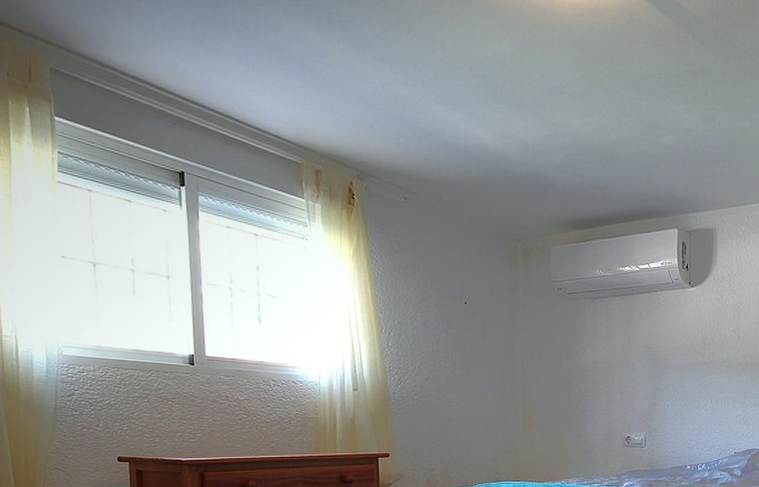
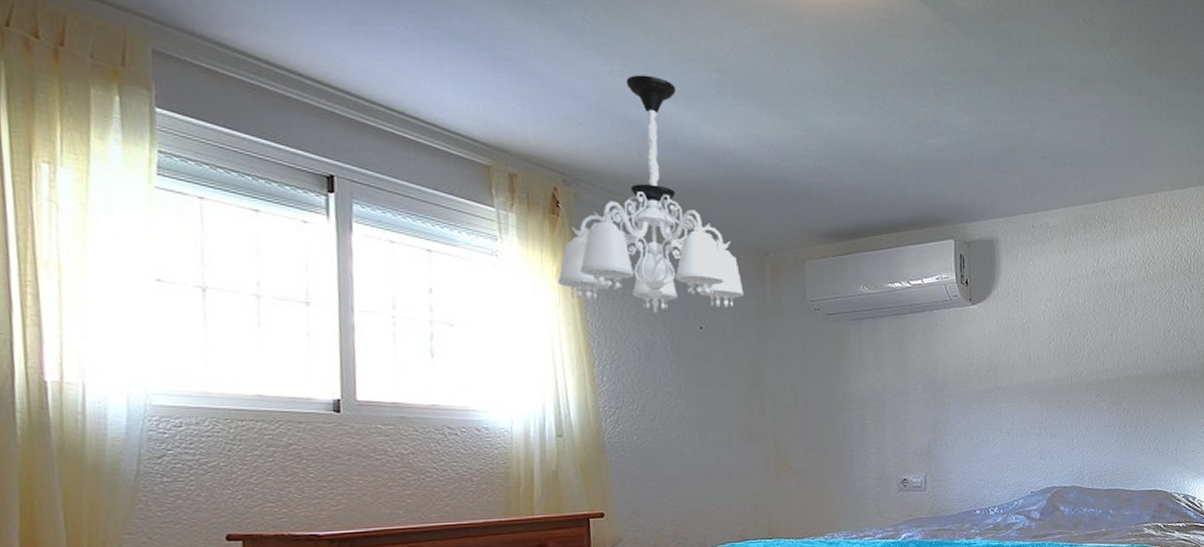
chandelier: none [353,82,501,290] -> present [557,75,744,313]

